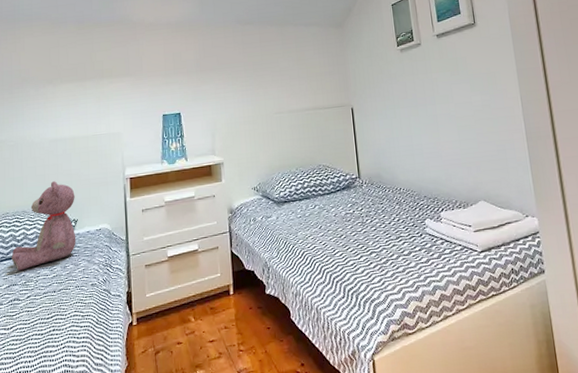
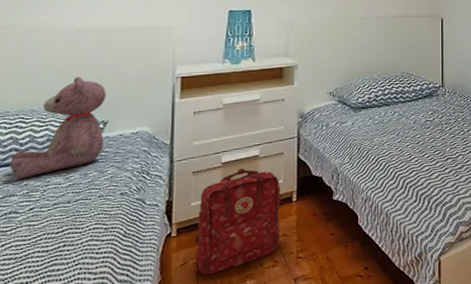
backpack: none [151,262,223,363] -> present [194,168,283,276]

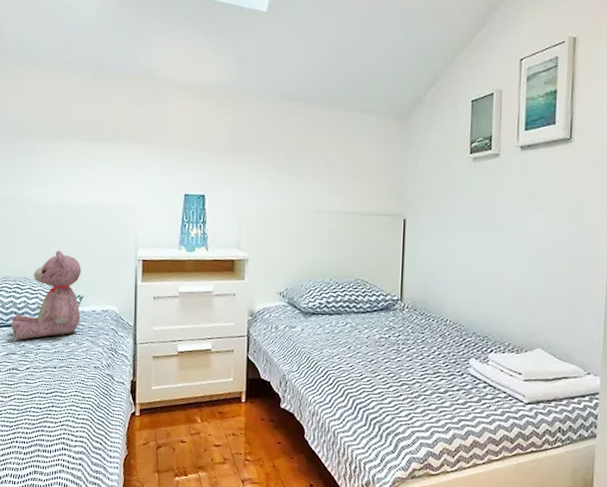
backpack: present [194,168,283,276] -> none [154,360,232,459]

